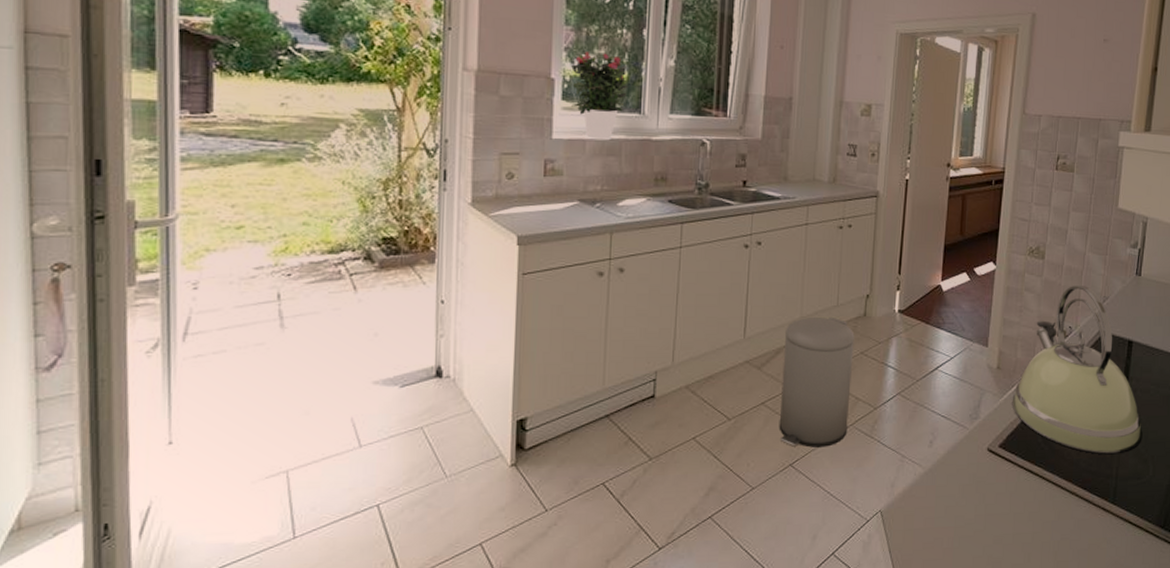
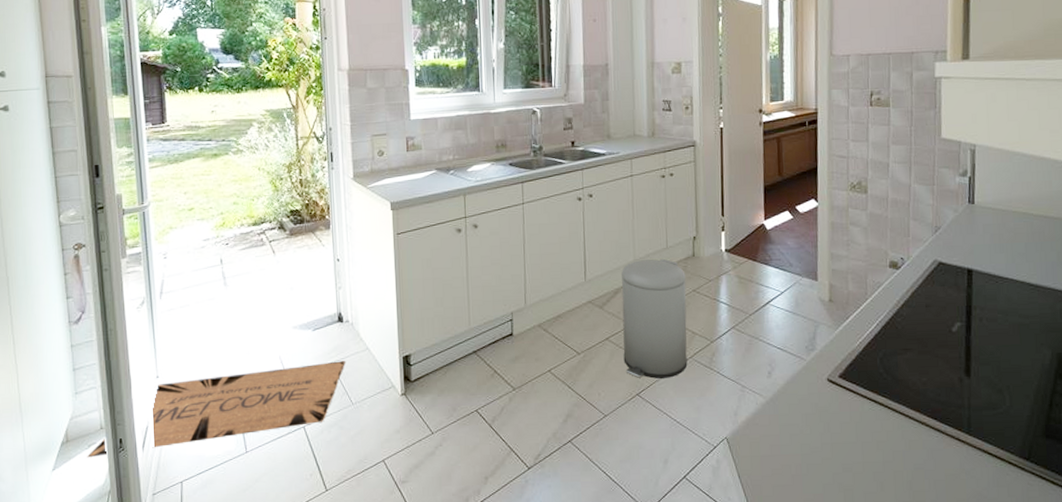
doormat: none [49,424,441,550] -> present [86,361,345,458]
potted flower: present [570,52,629,141] -> none [419,43,468,118]
kettle: present [1012,286,1143,455] -> none [848,217,994,385]

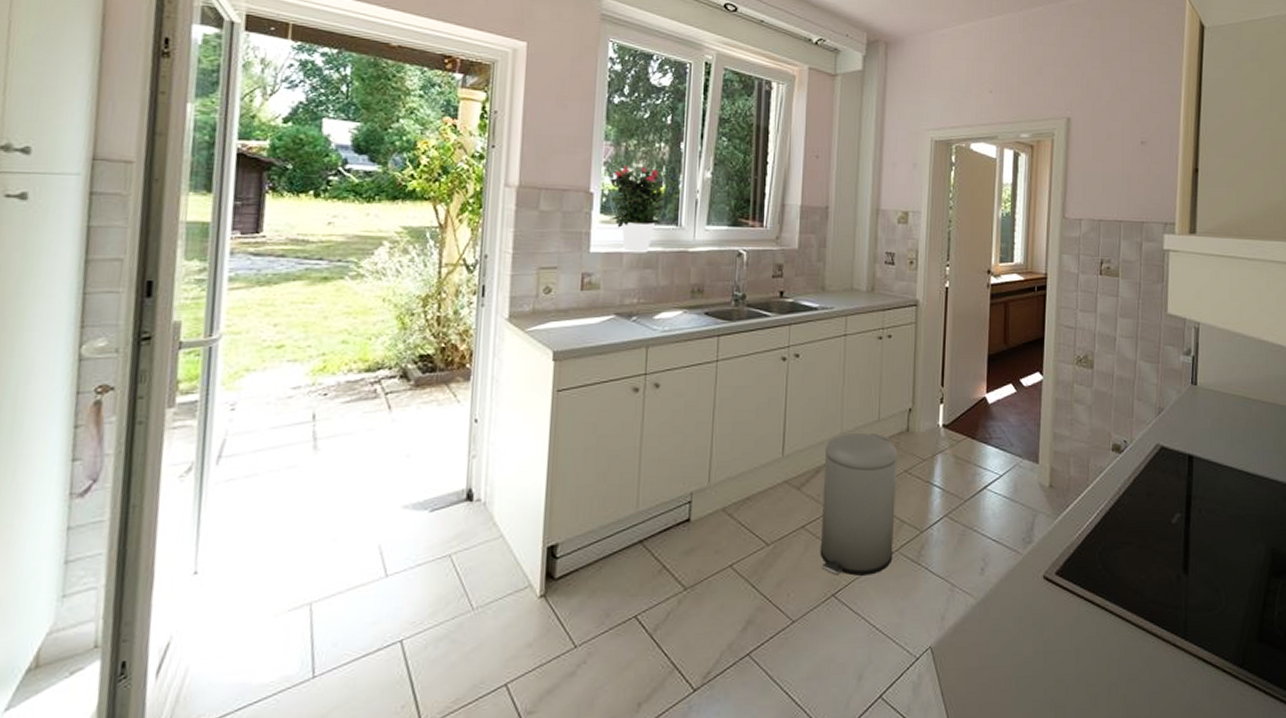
doormat: present [86,361,345,458] -> none [64,552,469,691]
potted flower: none [419,43,468,118] -> present [609,166,666,253]

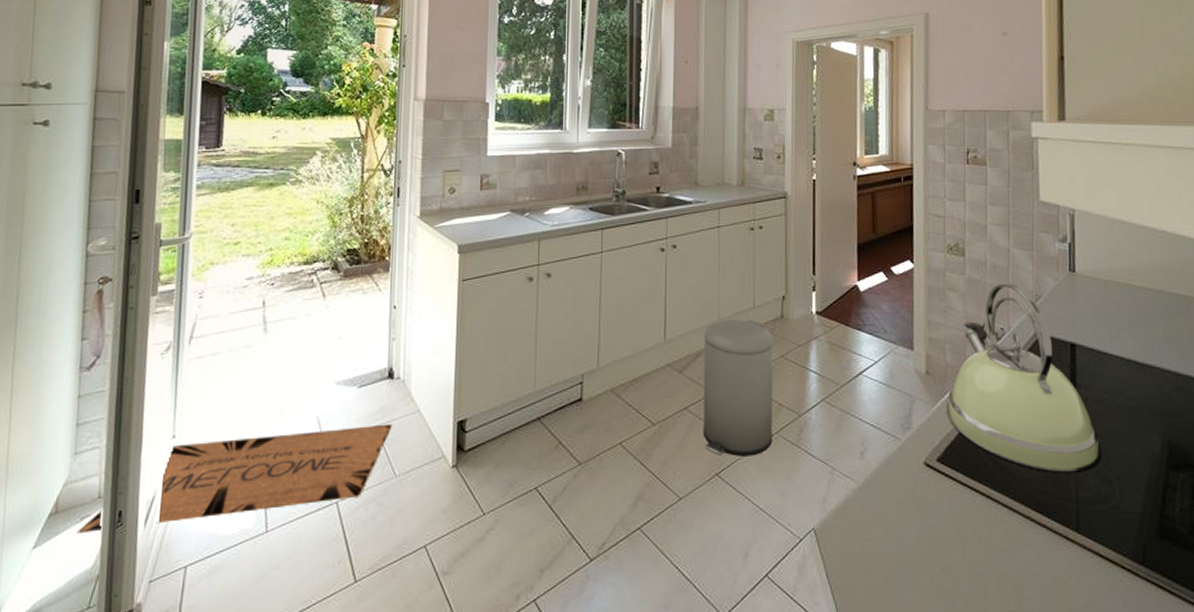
doormat: none [64,552,469,691] -> present [76,424,392,534]
potted flower: present [609,166,666,253] -> none [501,78,552,155]
kettle: none [1067,396,1212,583] -> present [946,284,1102,474]

